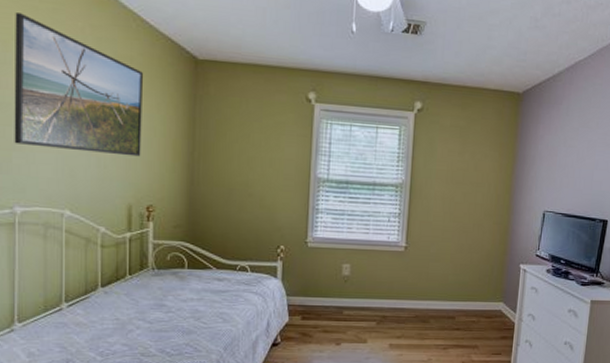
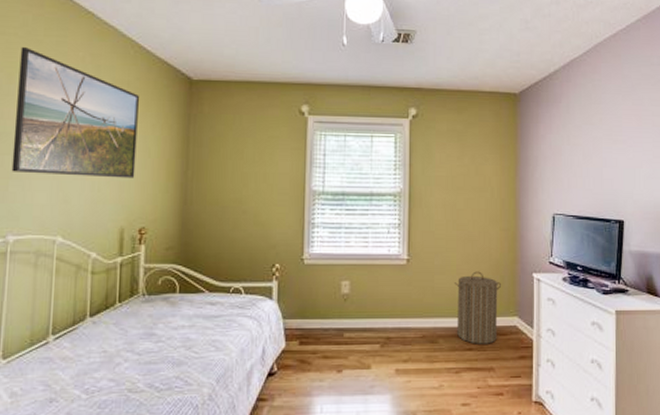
laundry hamper: none [447,260,491,325] -> present [455,271,502,344]

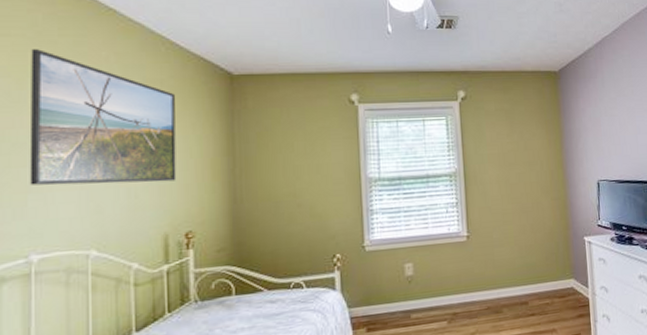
laundry hamper: present [455,271,502,344] -> none [514,240,557,310]

